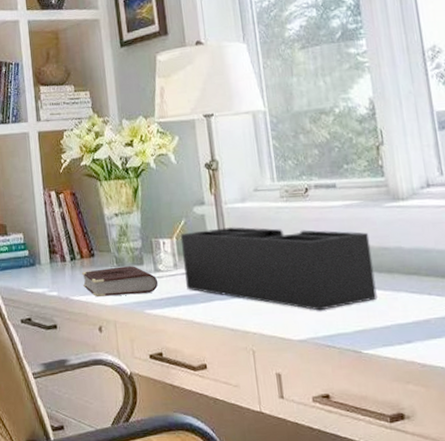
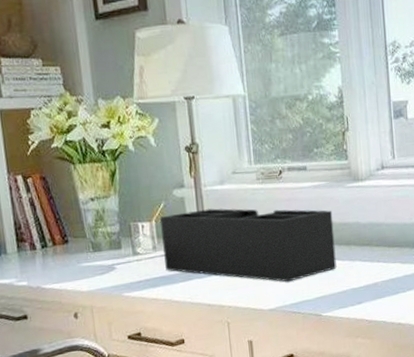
book: present [81,266,159,298] -> none [54,250,137,284]

